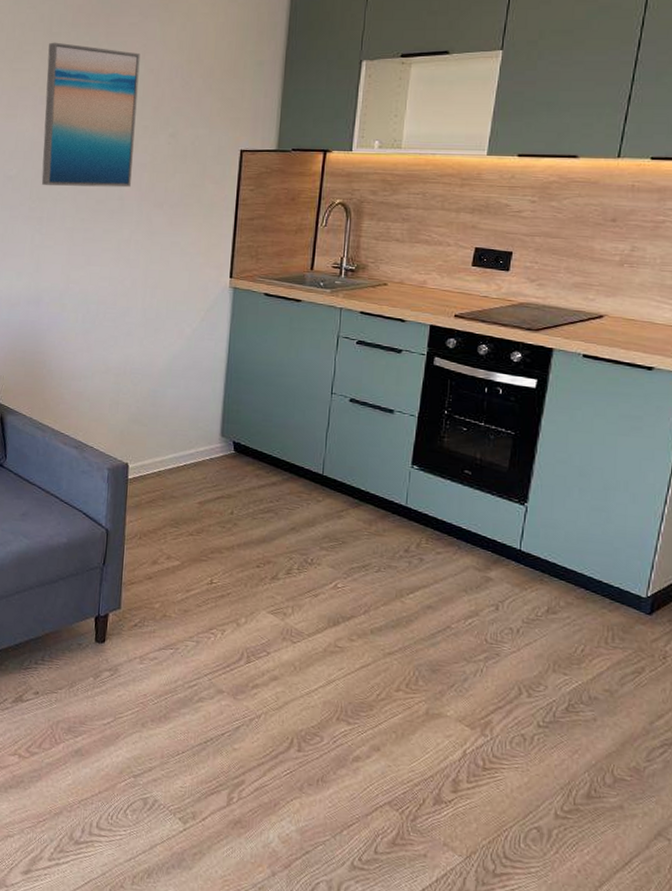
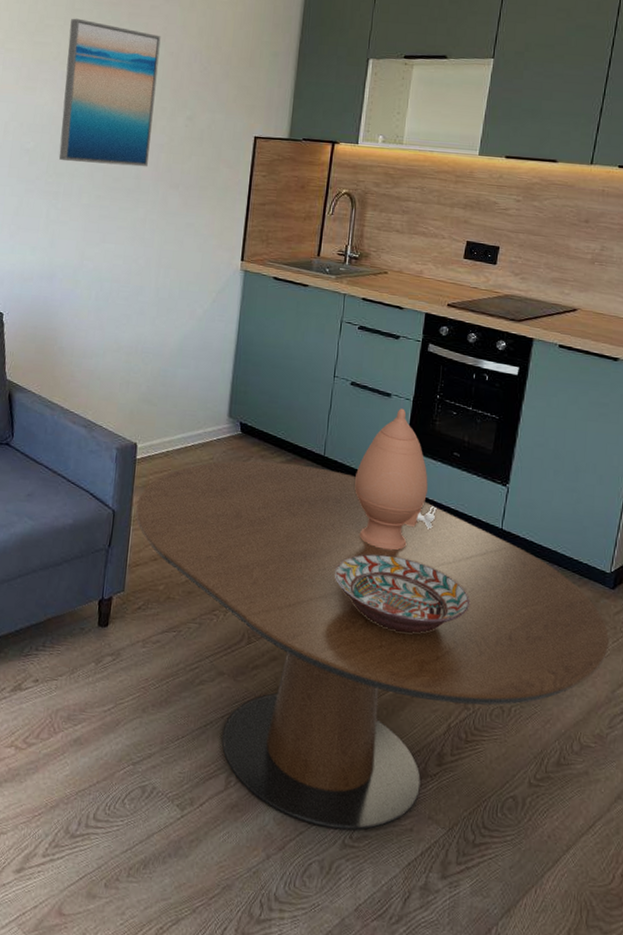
dining table: none [129,480,646,853] -> present [136,461,609,830]
decorative bowl: none [336,574,486,657] -> present [334,553,471,634]
vase: none [355,425,447,572] -> present [354,408,437,551]

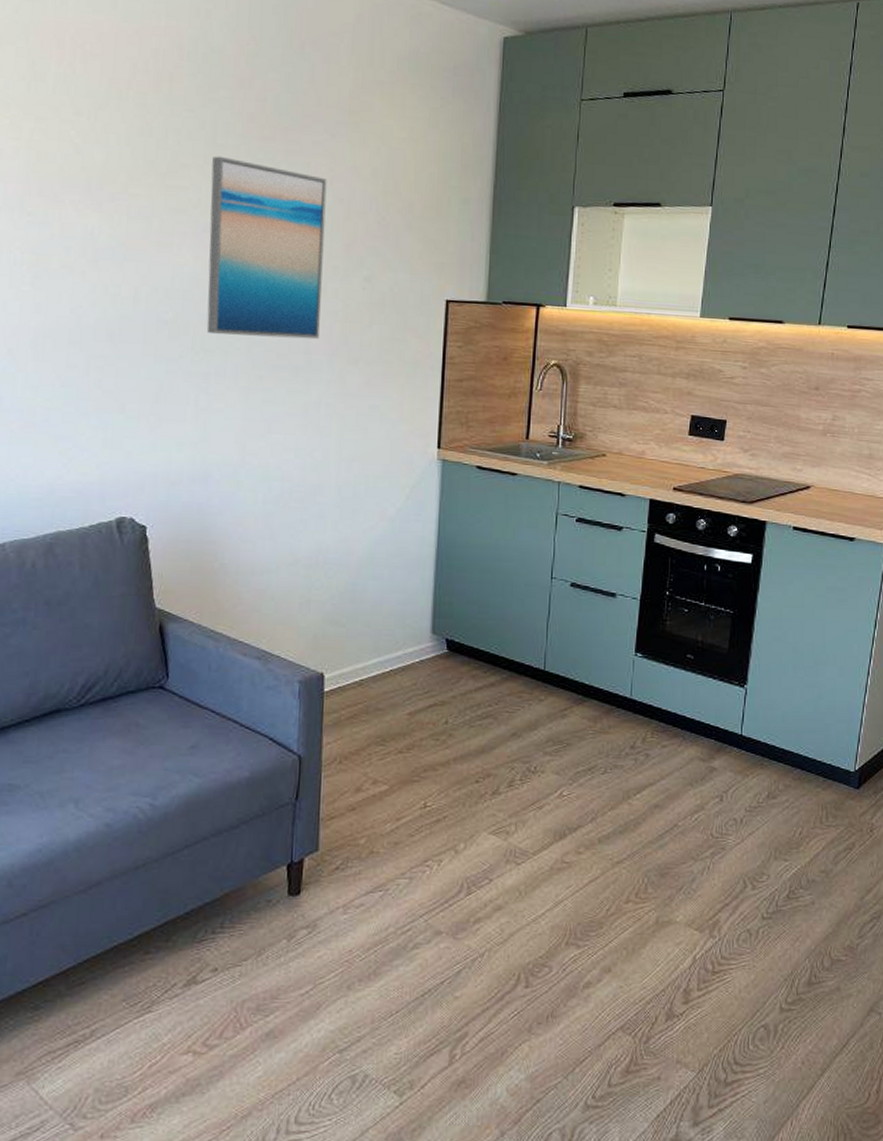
dining table: present [136,461,609,830] -> none [327,682,855,1090]
decorative bowl: present [334,553,471,634] -> none [561,776,712,861]
vase: present [354,408,437,551] -> none [579,609,671,771]

